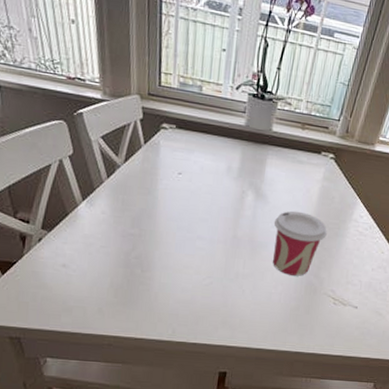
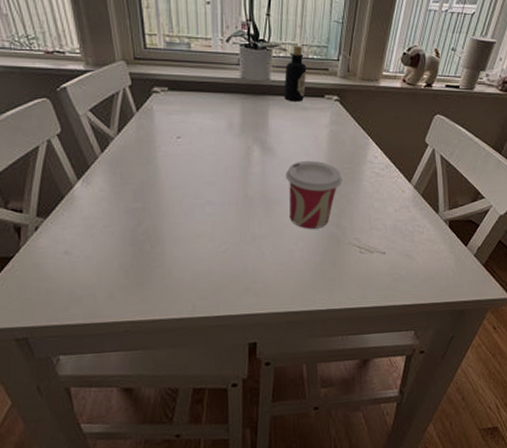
bottle: none [283,101,309,155] -> present [284,46,307,102]

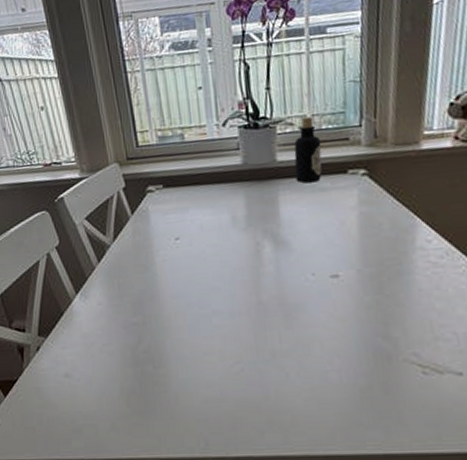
cup: present [285,160,342,229] -> none [306,252,385,342]

